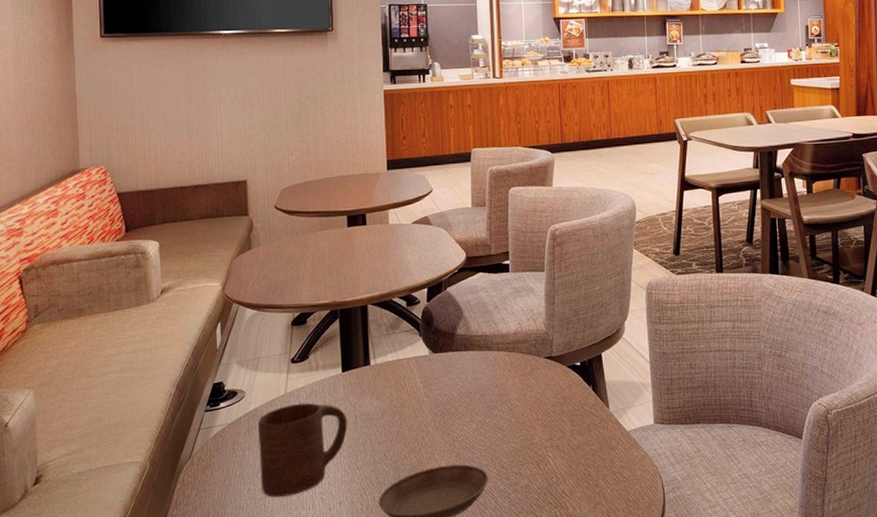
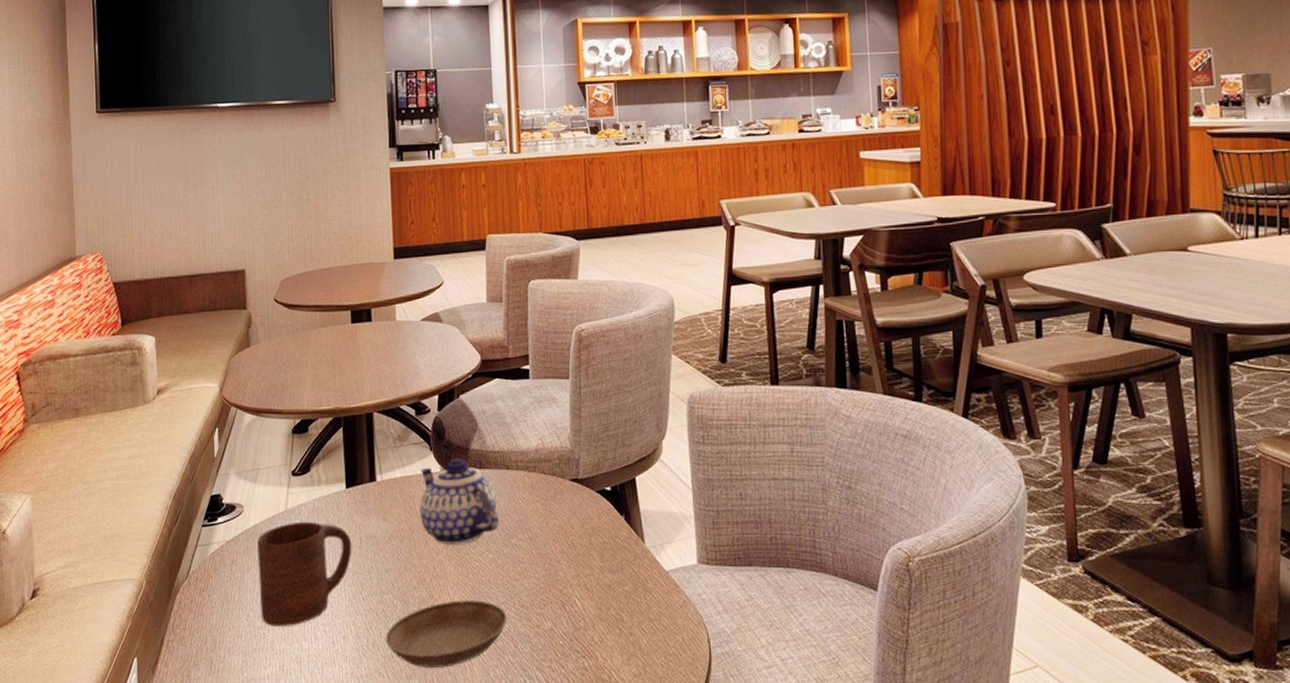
teapot: none [410,342,482,418] -> present [420,458,499,544]

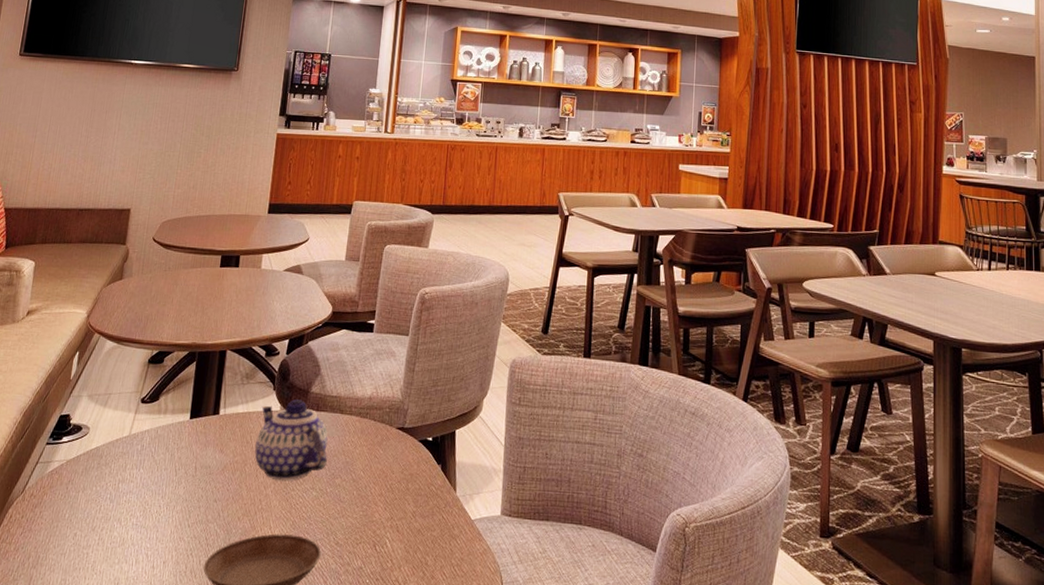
cup: present [257,521,352,627] -> none [87,447,187,548]

